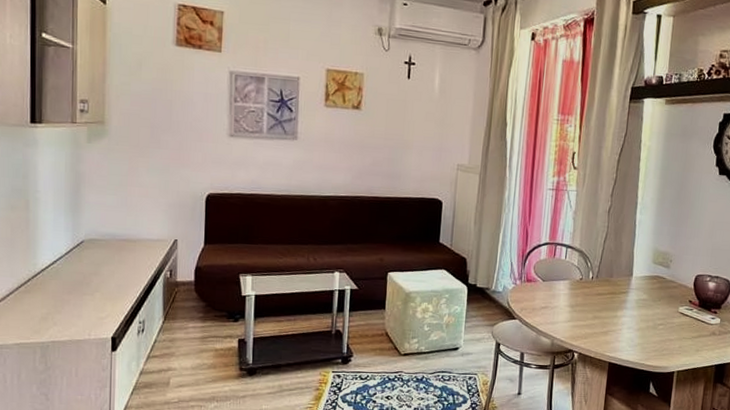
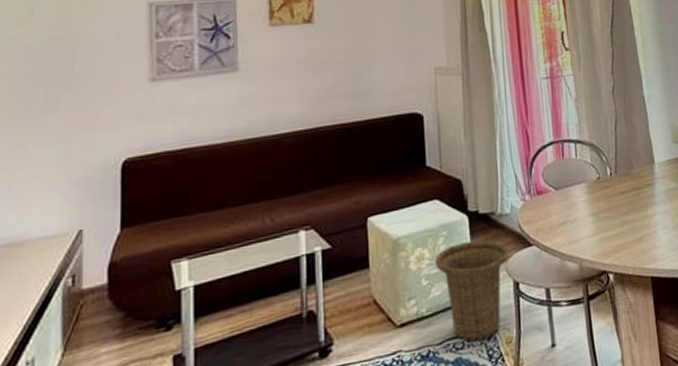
basket: none [436,306,496,378] -> present [434,240,509,342]

